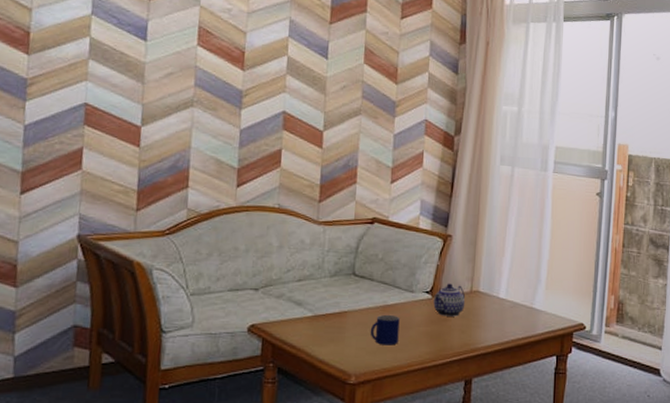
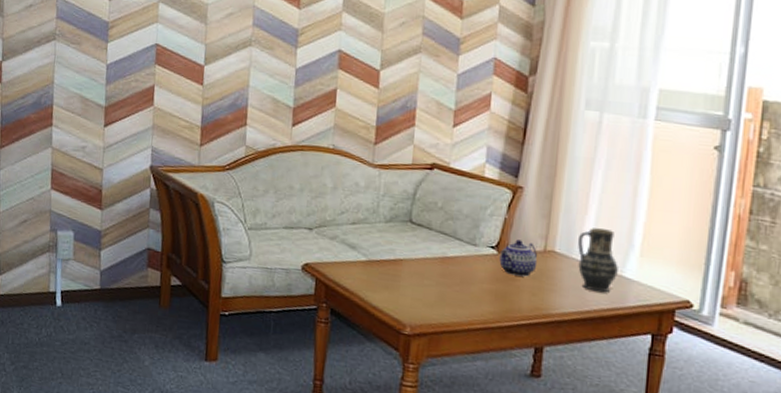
mug: present [370,314,400,345] -> none [427,266,461,300]
vase: none [498,268,529,324] -> present [578,227,618,293]

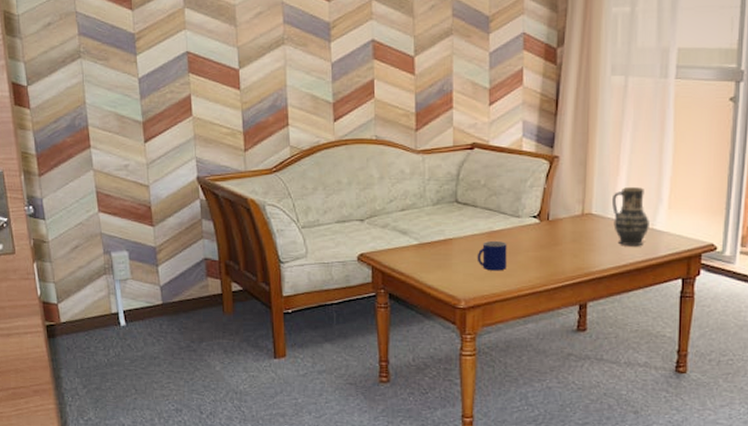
mug: none [427,266,461,300] -> present [477,240,507,271]
teapot: present [499,239,538,277] -> none [542,207,577,241]

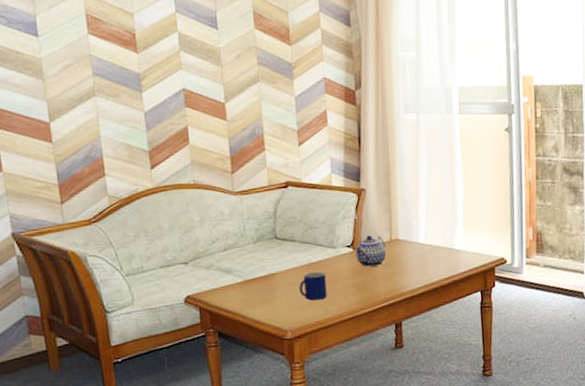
teapot: none [542,207,577,241] -> present [355,235,387,267]
vase: present [612,187,649,246] -> none [415,212,449,266]

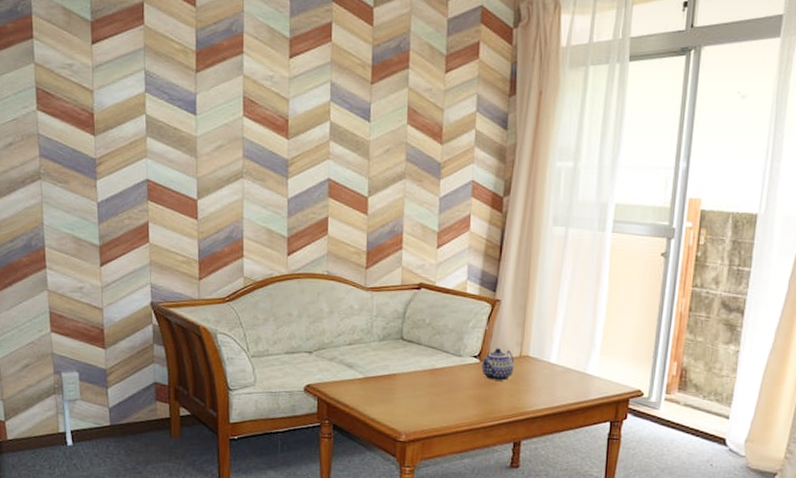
mug: present [299,271,327,301] -> none [418,377,448,407]

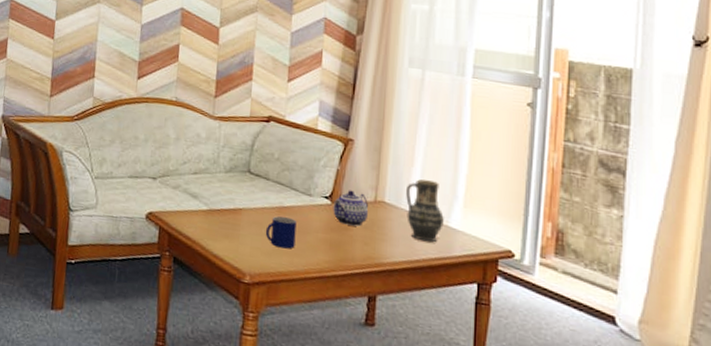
mug: none [418,377,448,407] -> present [265,216,297,249]
vase: none [548,333,582,389] -> present [406,179,444,242]

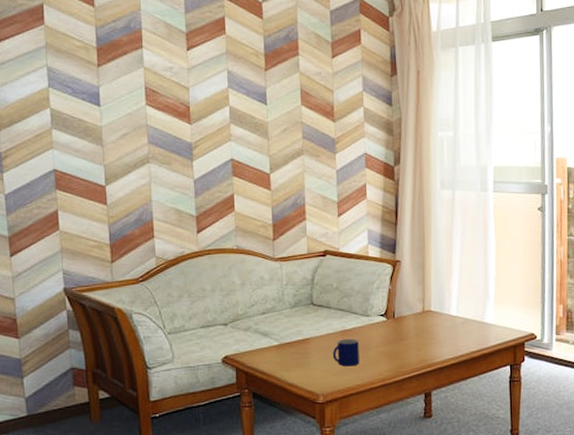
teapot: present [333,190,369,227] -> none [388,305,419,336]
vase: present [406,179,444,242] -> none [448,286,480,339]

